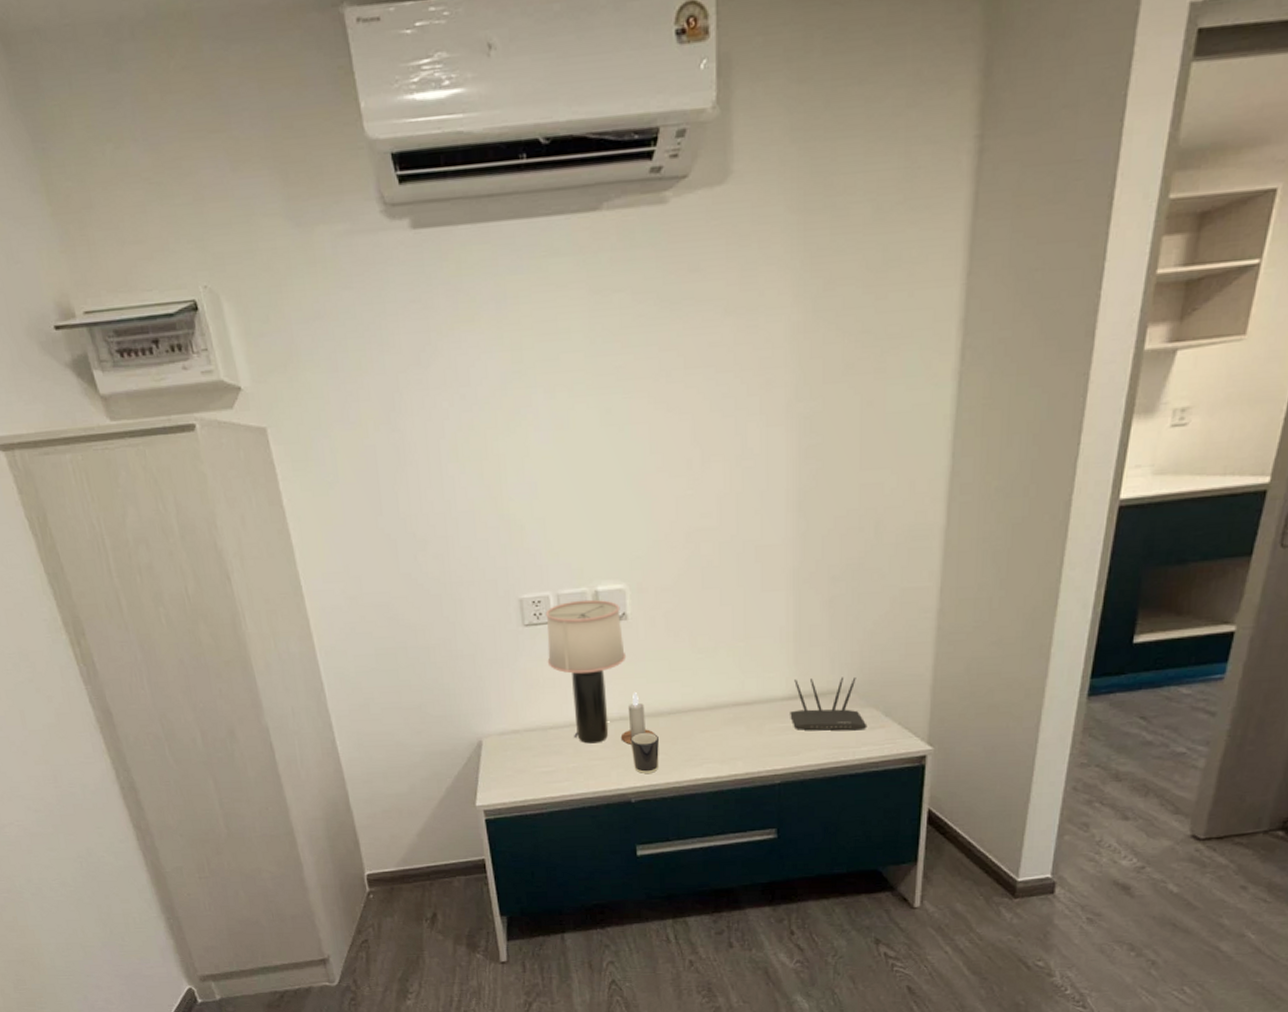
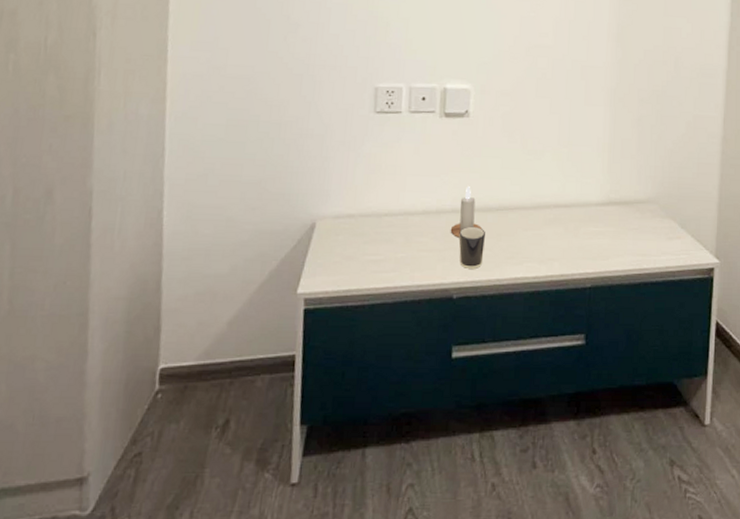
table lamp: present [545,599,627,744] -> none [391,94,465,234]
wifi router: present [790,677,868,731] -> none [602,187,667,240]

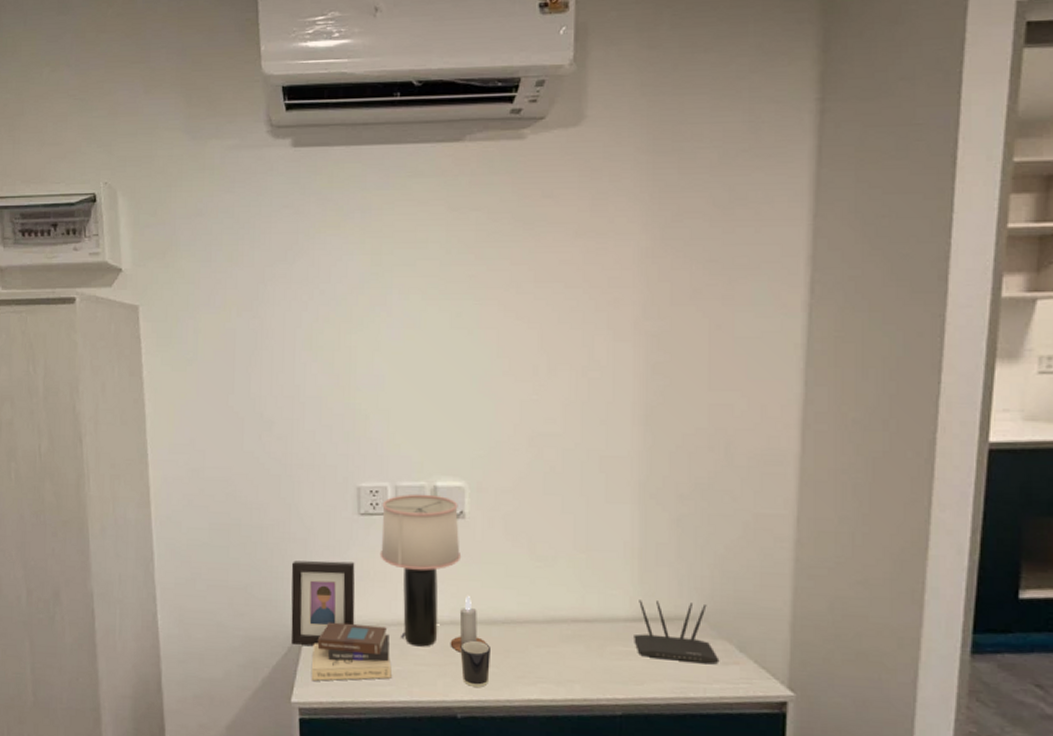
picture frame: none [301,155,368,238] -> present [290,561,355,646]
books: none [319,213,396,271] -> present [311,622,392,681]
table lamp: none [391,94,465,234] -> present [379,494,462,647]
wifi router: none [602,187,667,240] -> present [634,600,720,664]

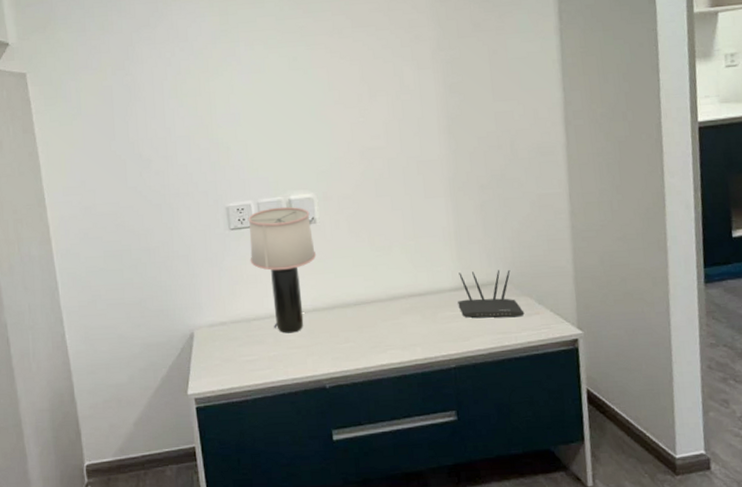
picture frame: present [290,561,355,646] -> none [177,270,235,346]
books: present [311,622,392,681] -> none [202,320,269,373]
candle: present [450,596,486,652] -> none [314,286,343,334]
mug: present [460,640,490,687] -> none [322,321,349,360]

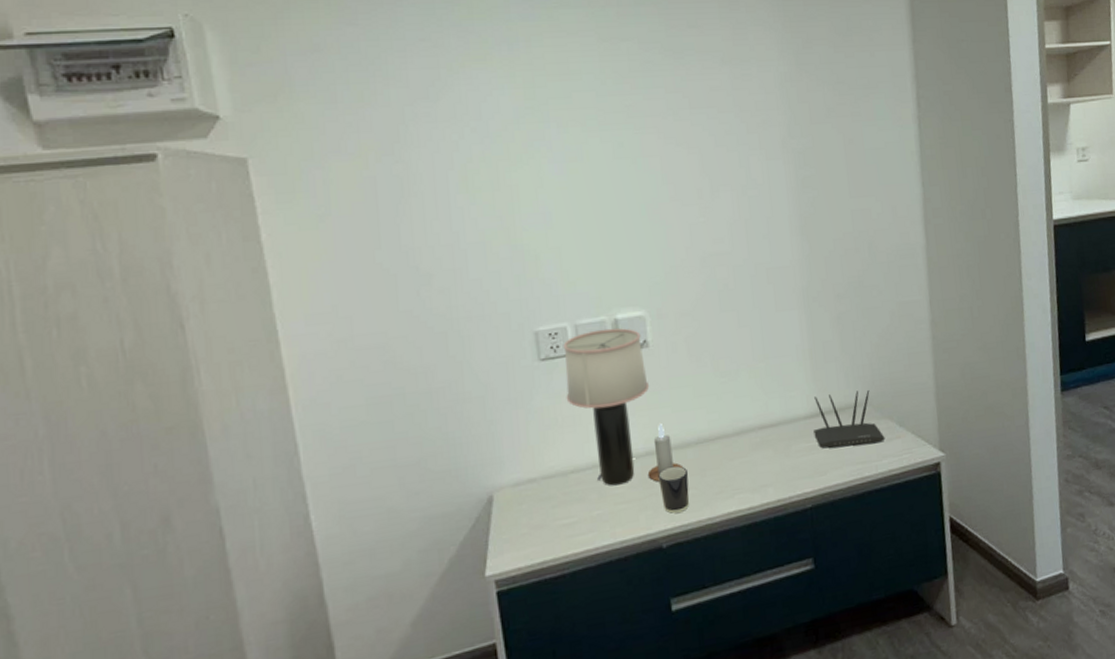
candle: none [314,286,343,334] -> present [647,424,682,482]
mug: none [322,321,349,360] -> present [658,465,690,513]

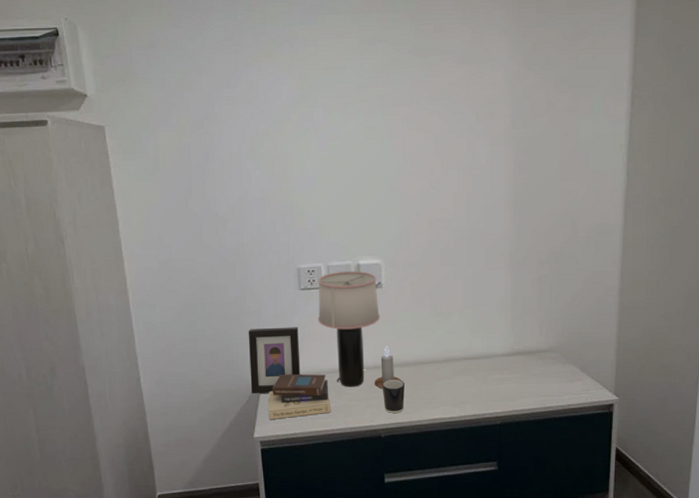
picture frame: none [469,411,547,515] -> present [248,327,301,394]
books: none [503,472,592,547] -> present [268,374,331,419]
wifi router: present [813,390,886,448] -> none [508,339,568,382]

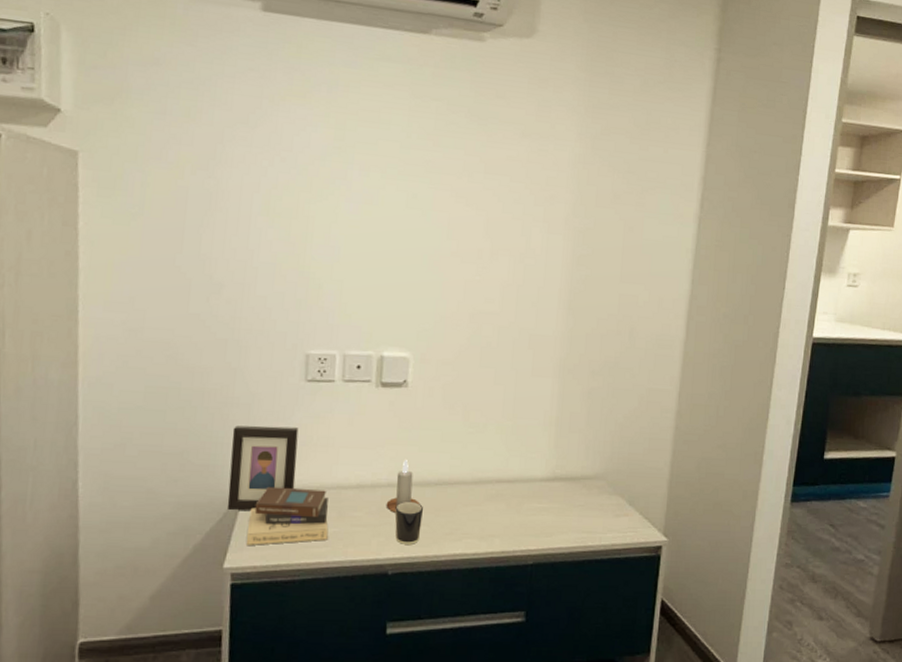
table lamp: present [317,271,381,387] -> none [324,362,402,509]

